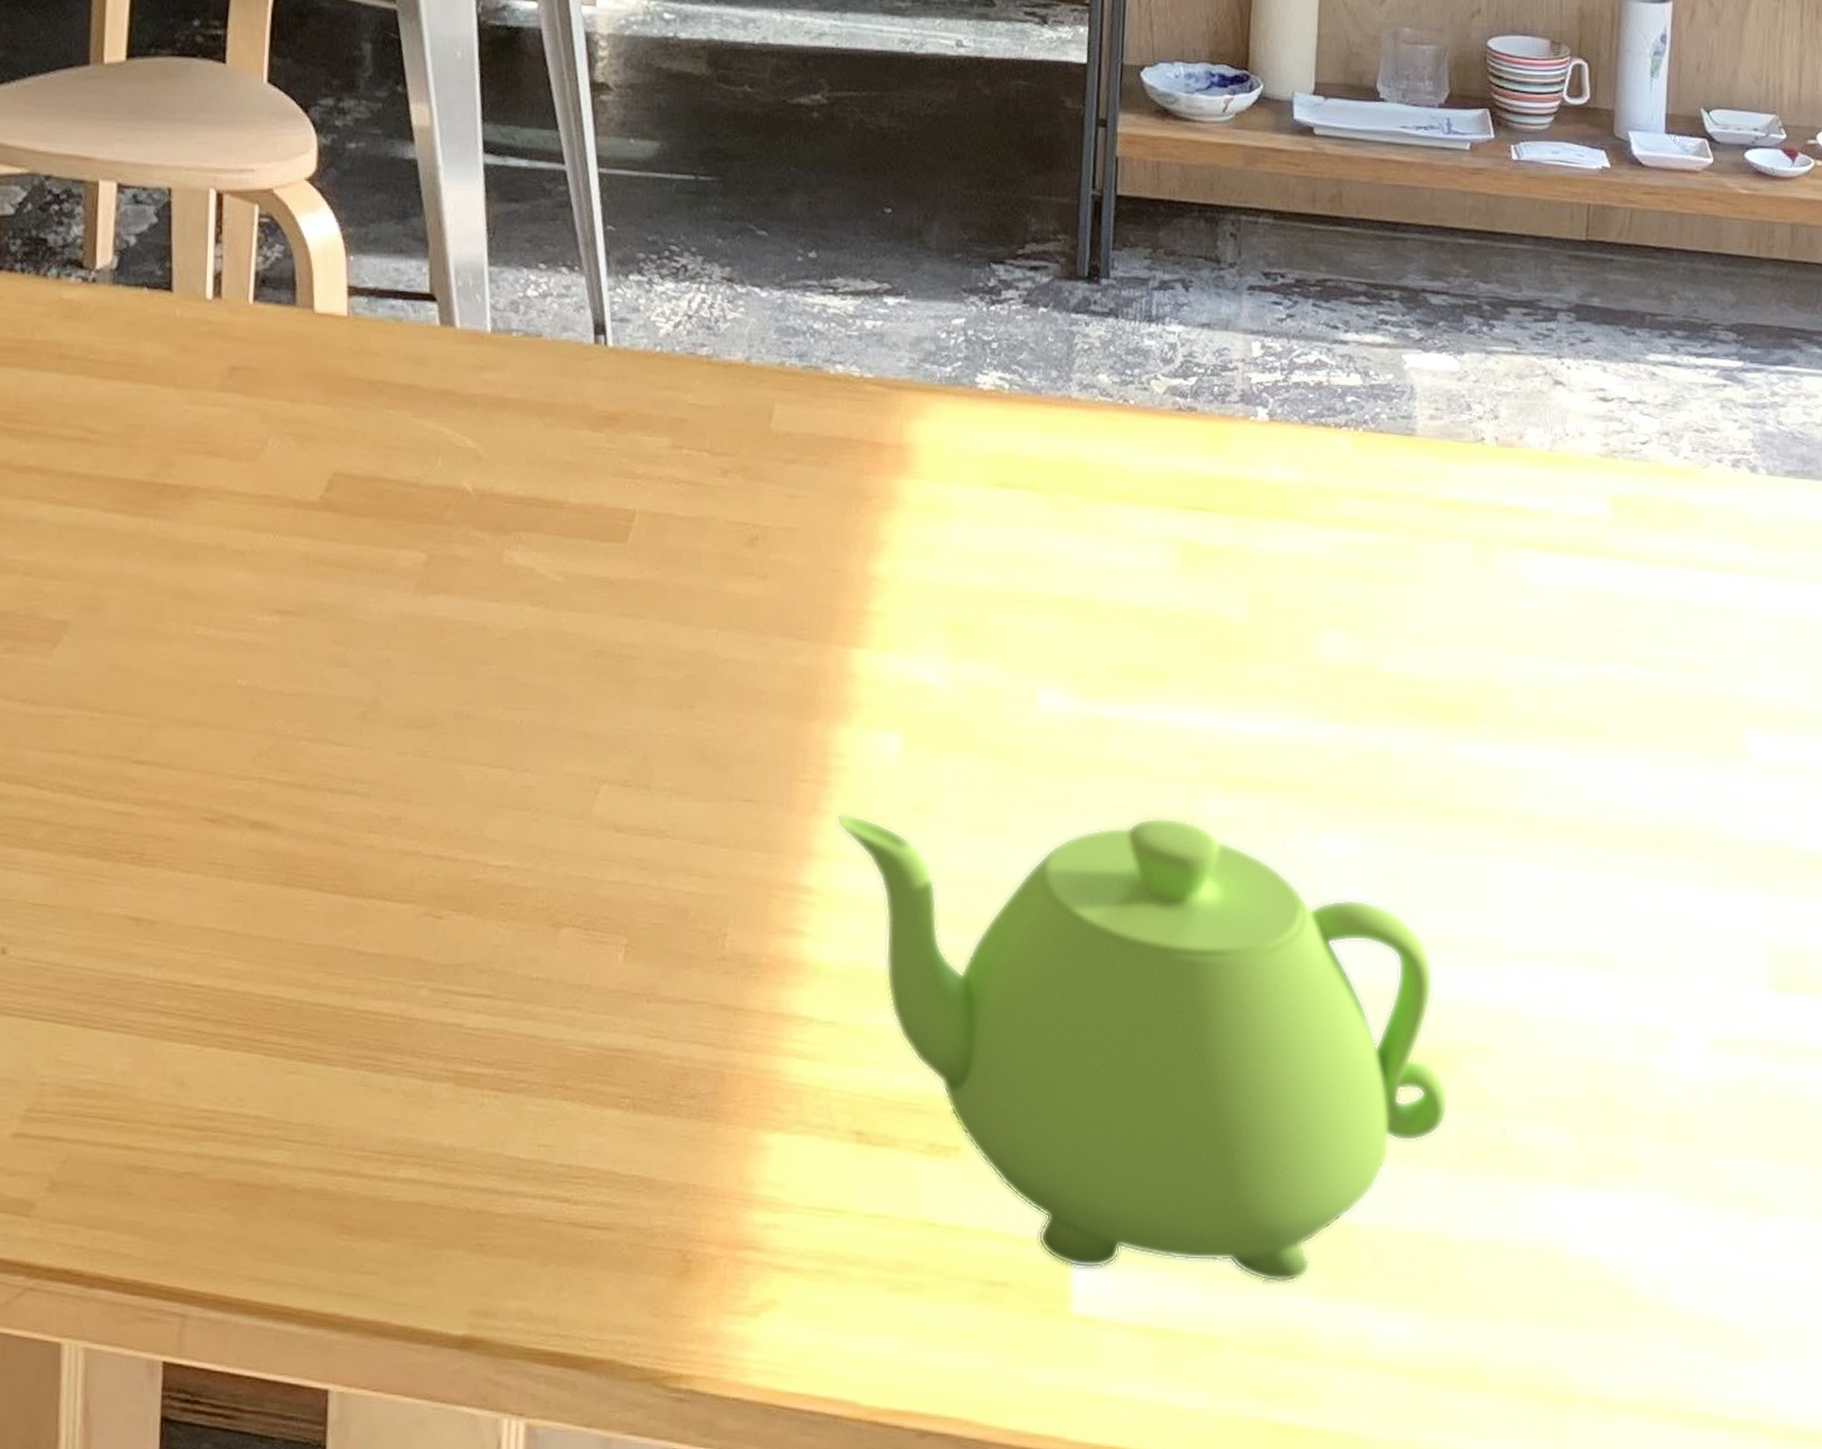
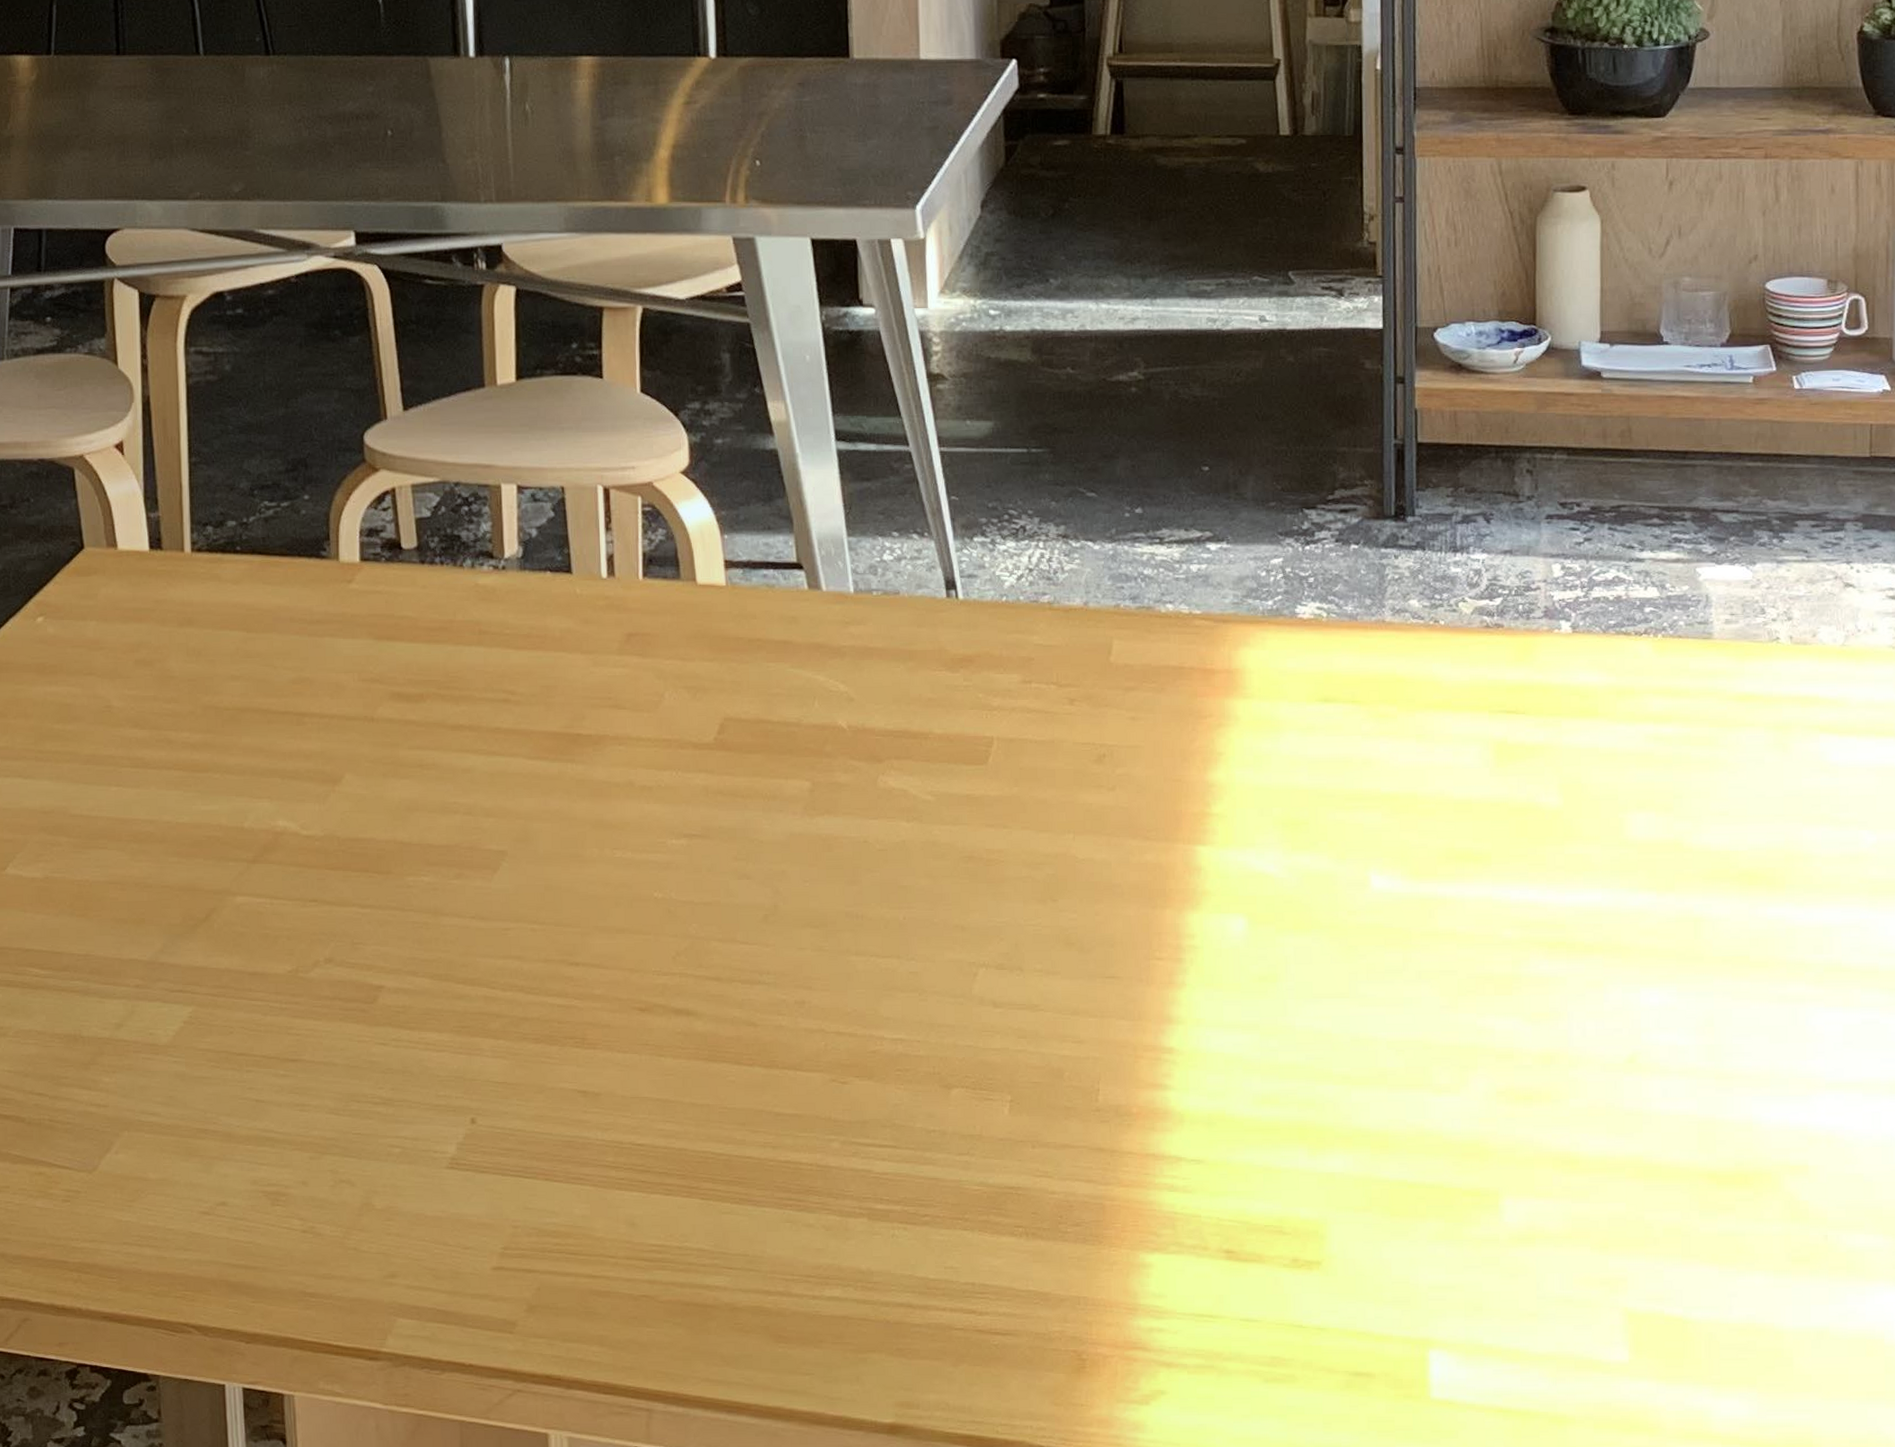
teapot: present [836,814,1449,1282] -> none [1191,979,1772,1369]

